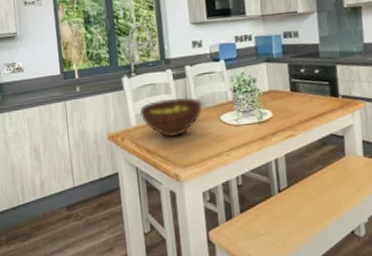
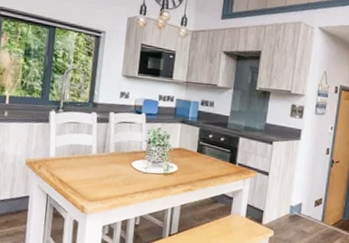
fruit bowl: present [139,97,203,137] -> none [59,137,118,174]

